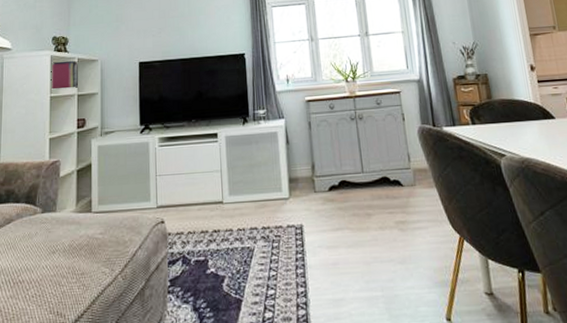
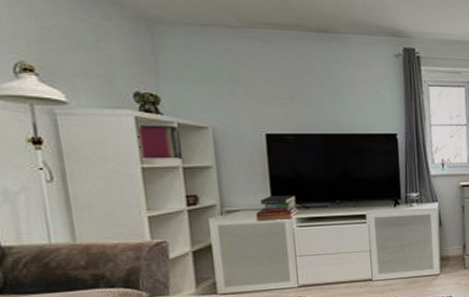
books: none [126,116,161,141] -> present [255,195,299,221]

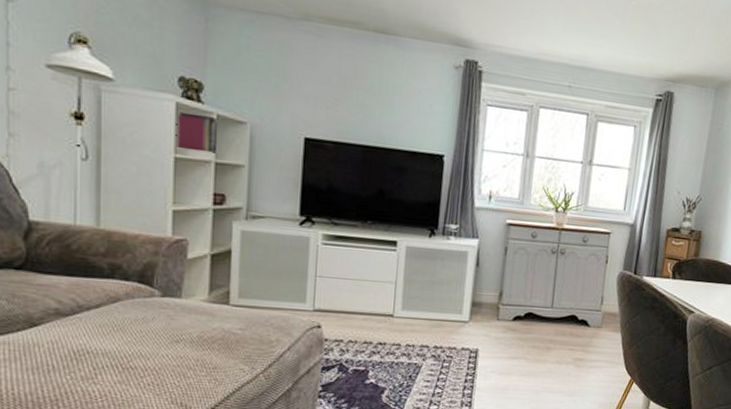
books: present [255,195,299,221] -> none [281,205,326,235]

